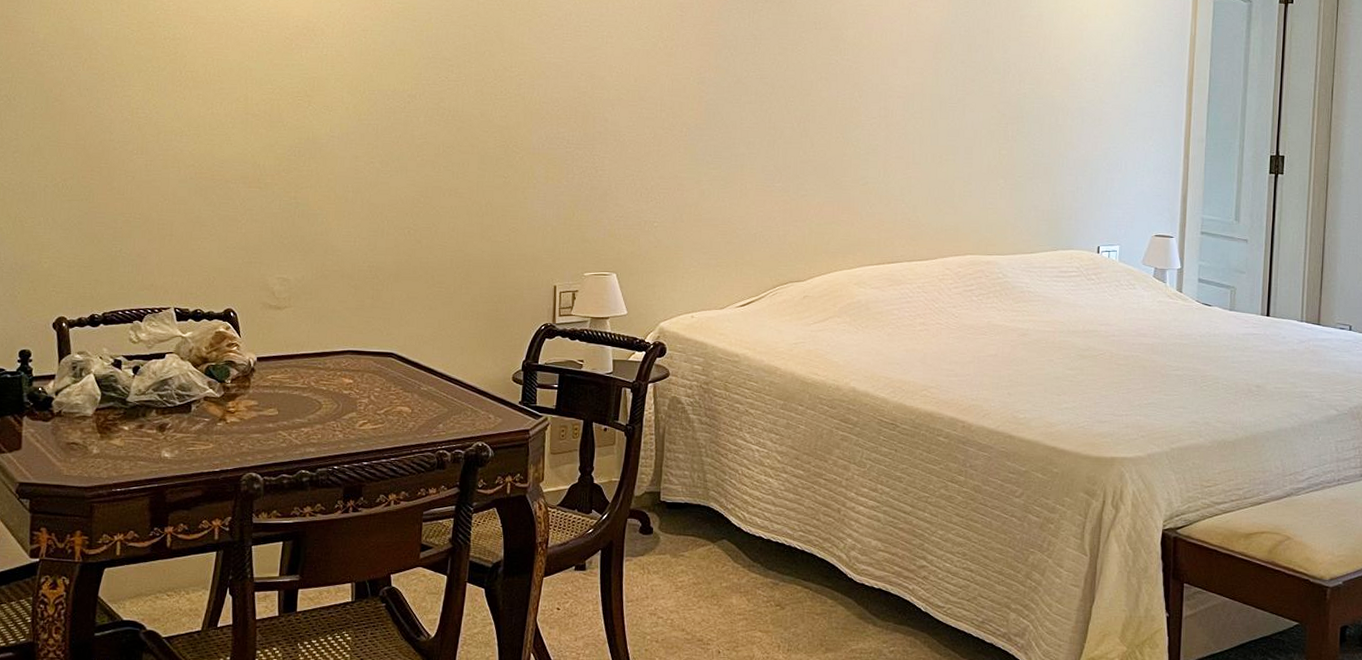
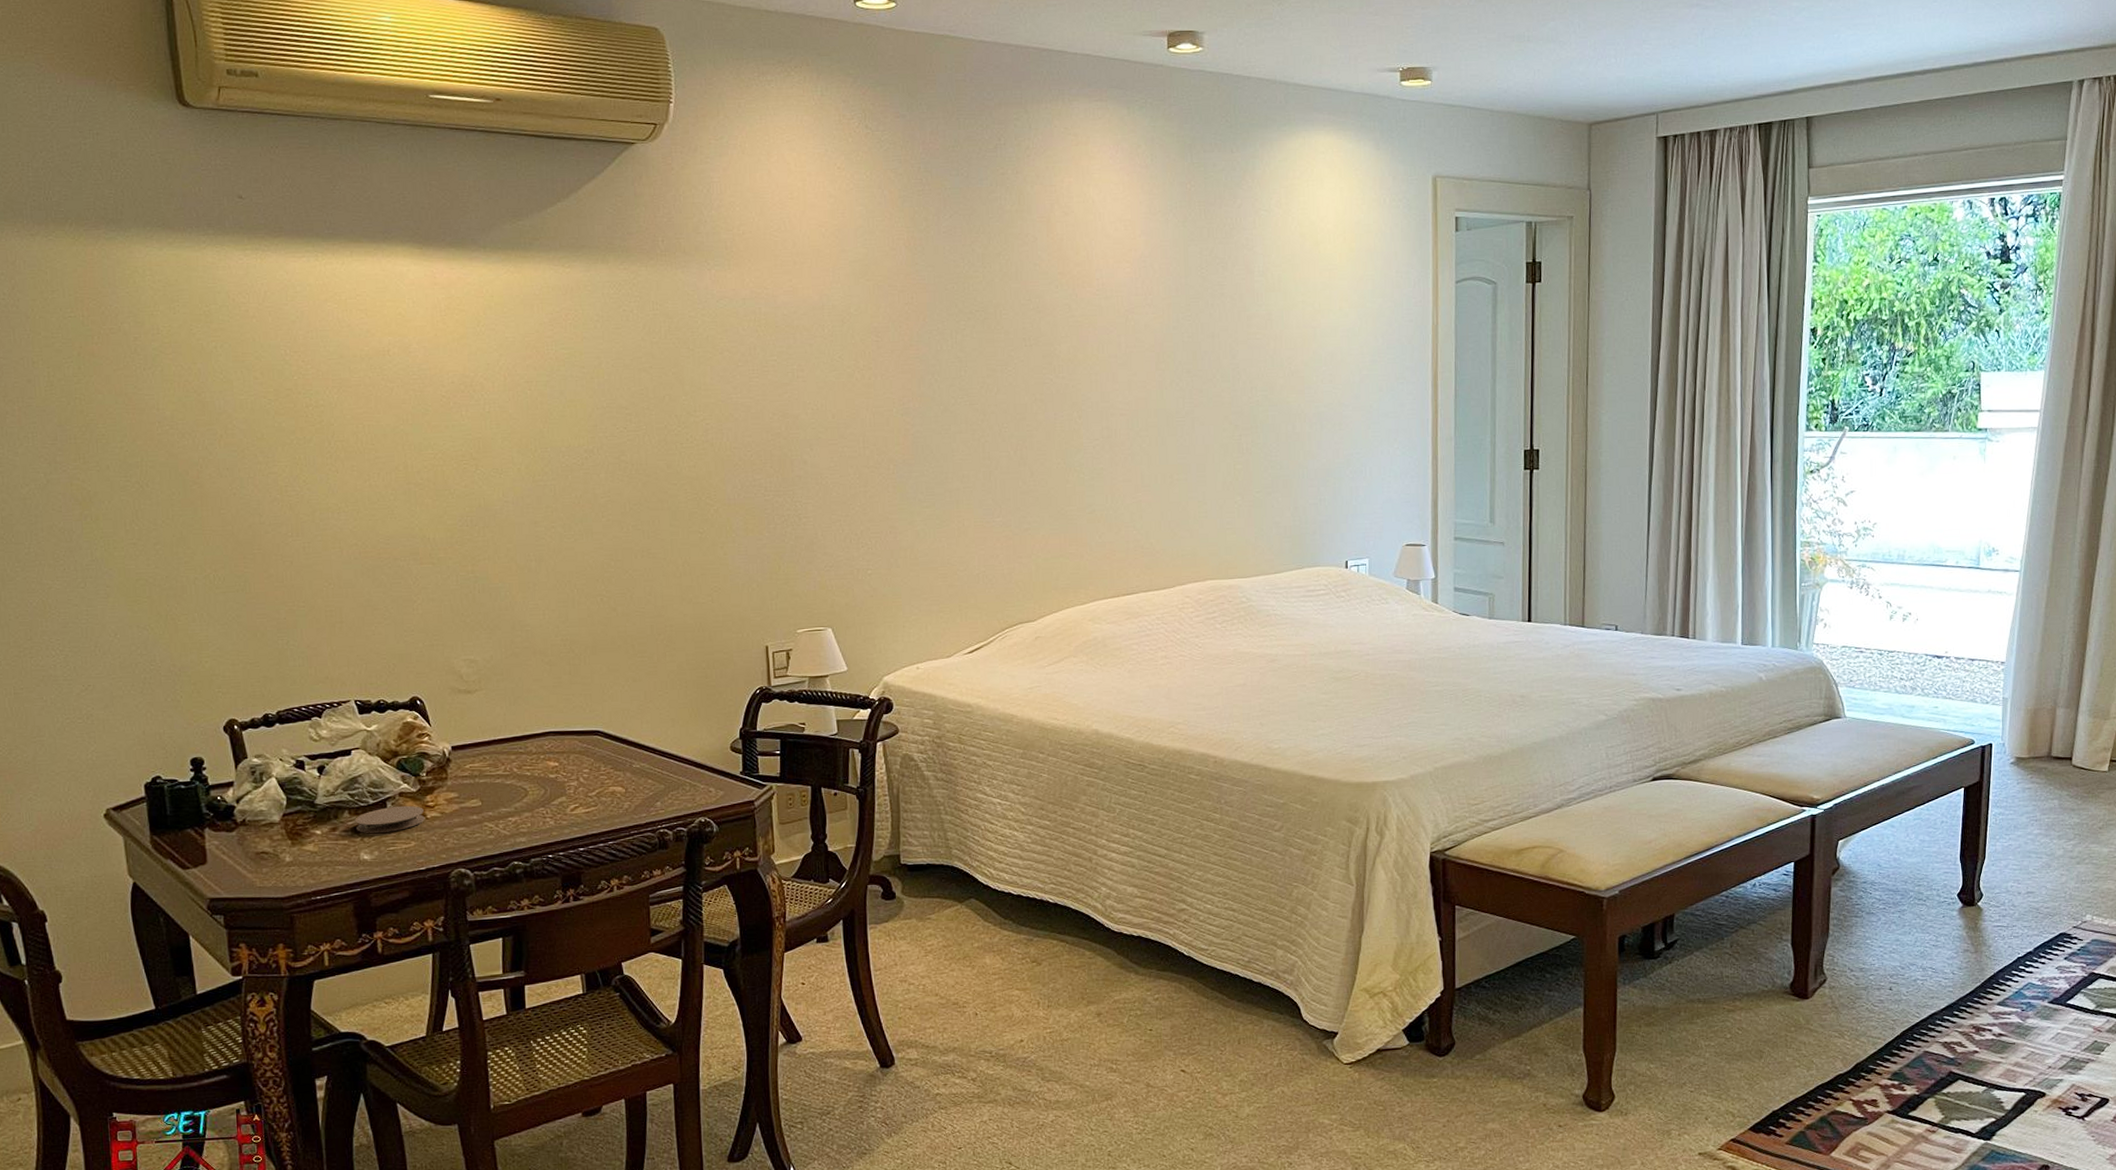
coaster: none [161,409,225,434] -> present [355,805,425,834]

